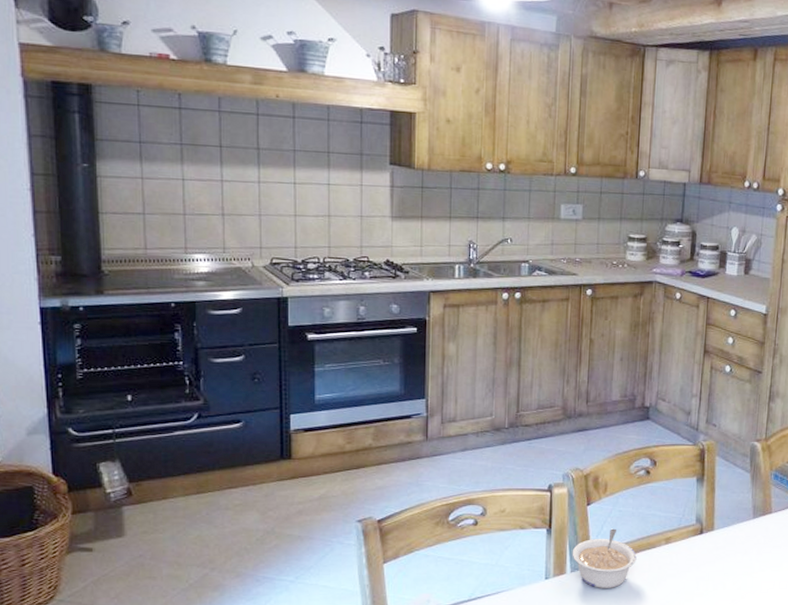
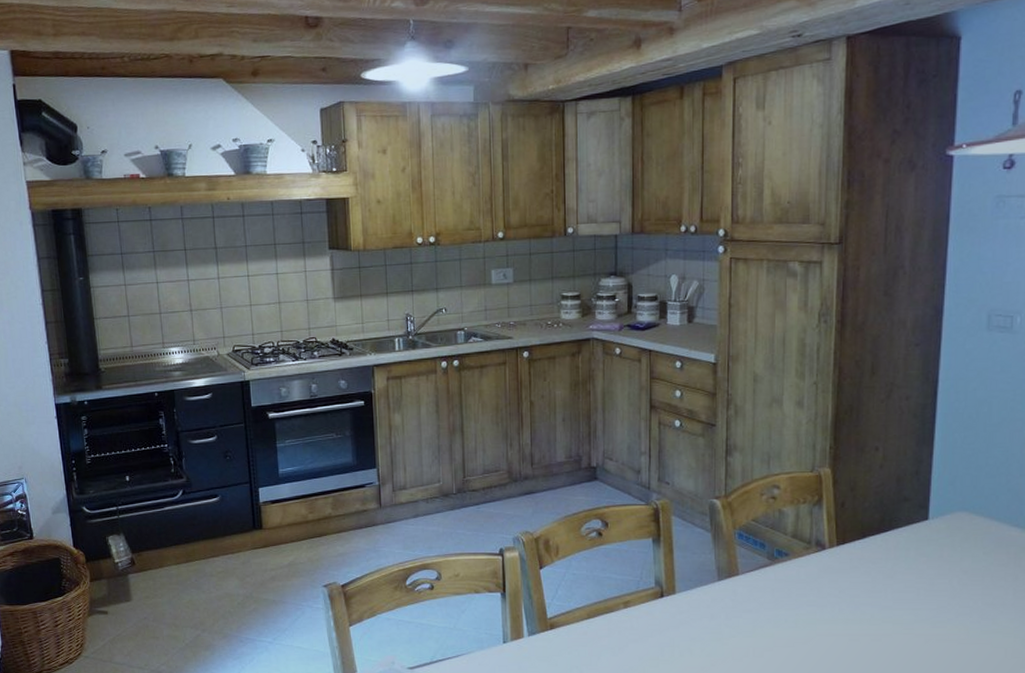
legume: present [572,528,637,588] -> none [528,592,595,653]

